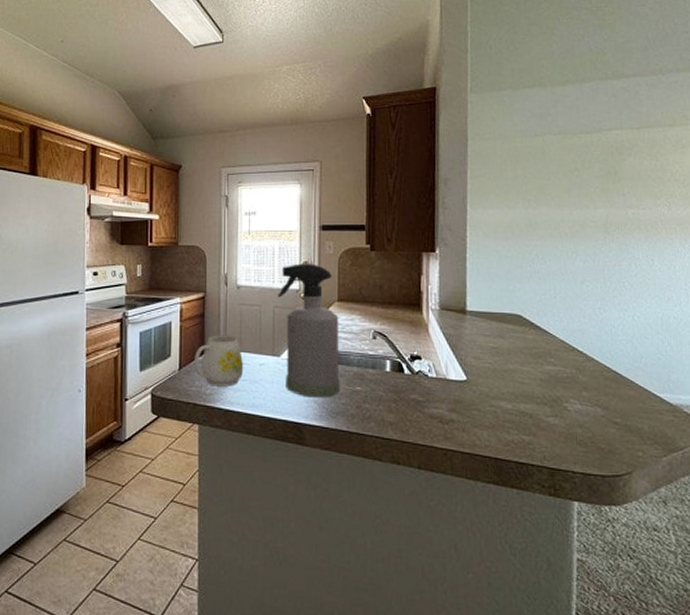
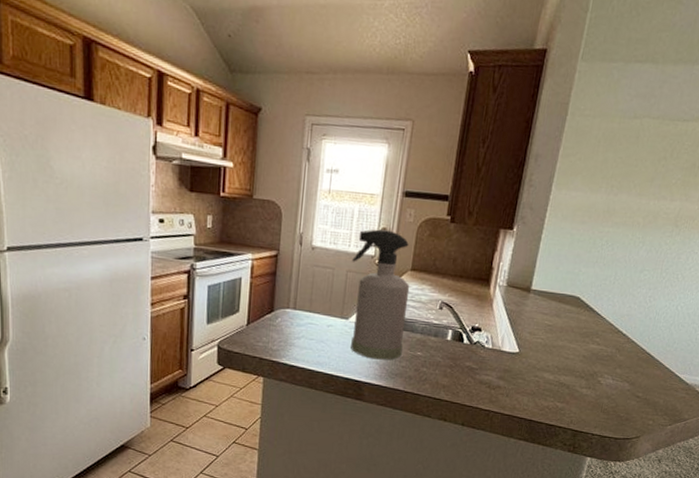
mug: present [195,334,244,387] -> none [263,294,312,344]

